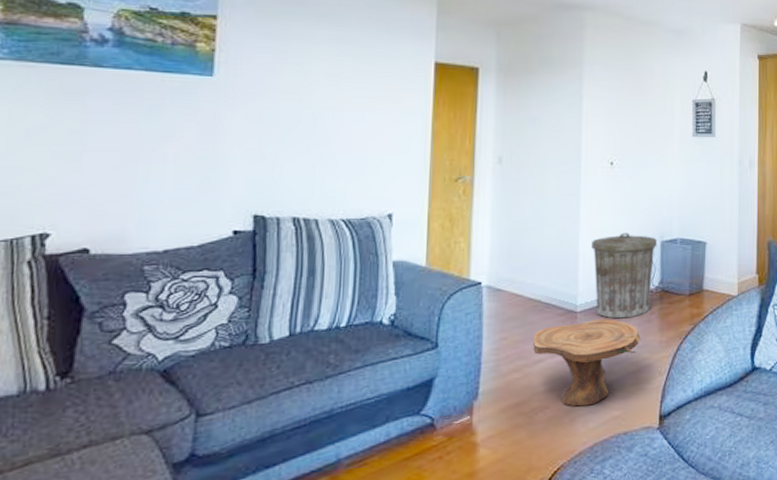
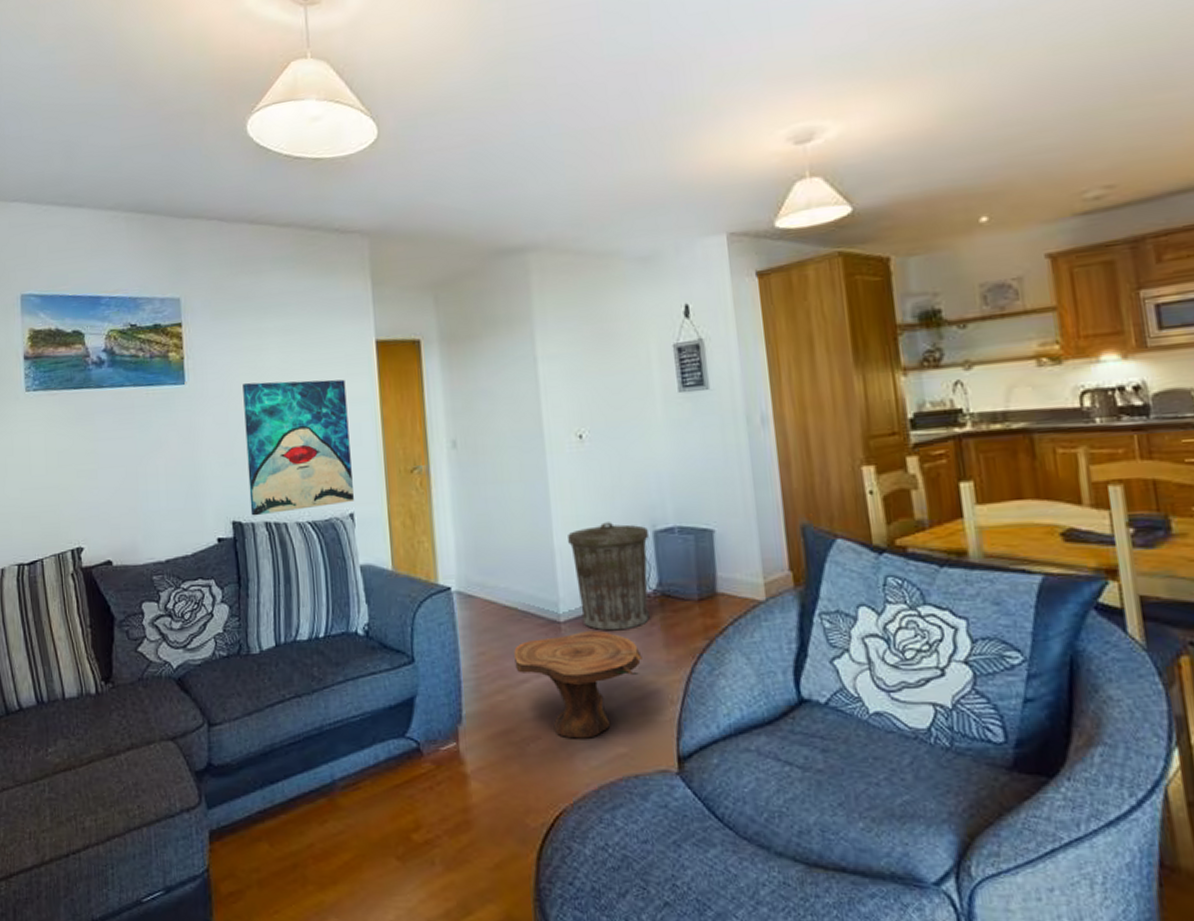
wall art: none [277,83,399,211] -> present [243,379,354,516]

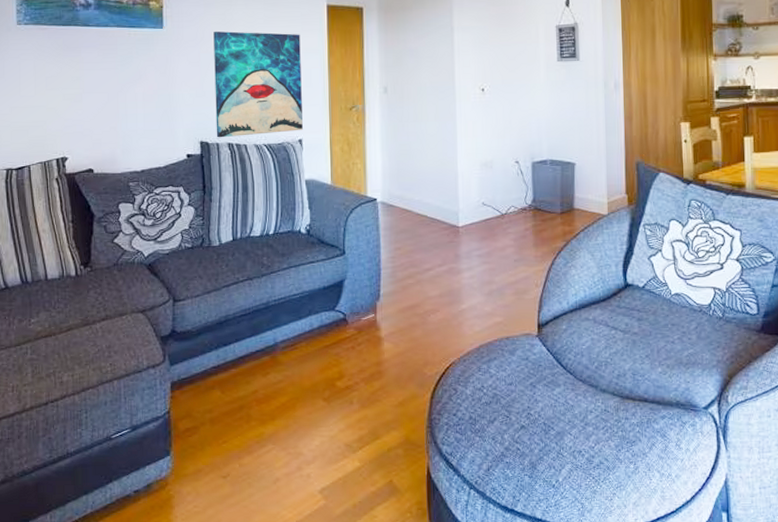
side table: present [514,630,642,739] -> none [423,233,517,312]
trash can: present [567,522,650,631] -> none [468,154,529,234]

